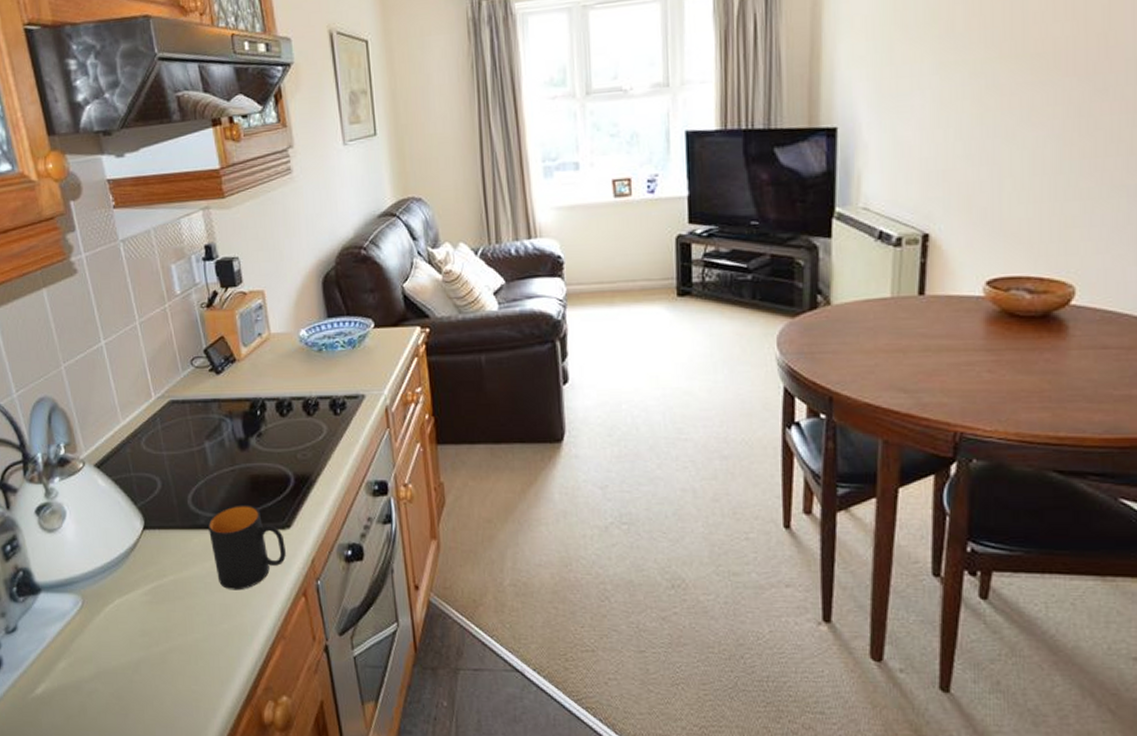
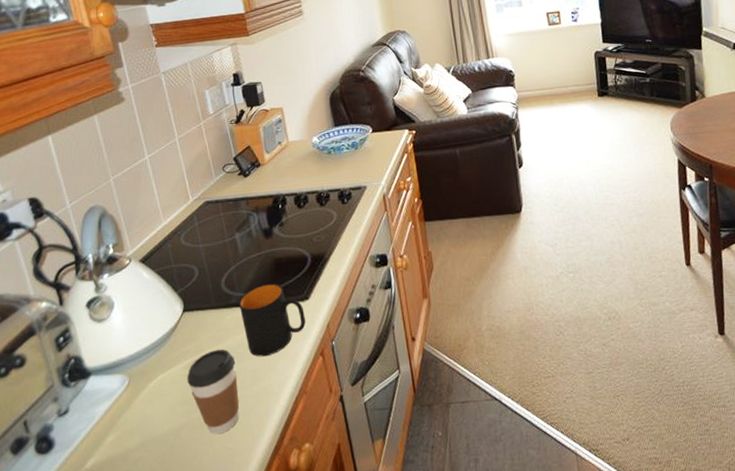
coffee cup: none [147,576,207,674] -> present [187,349,240,435]

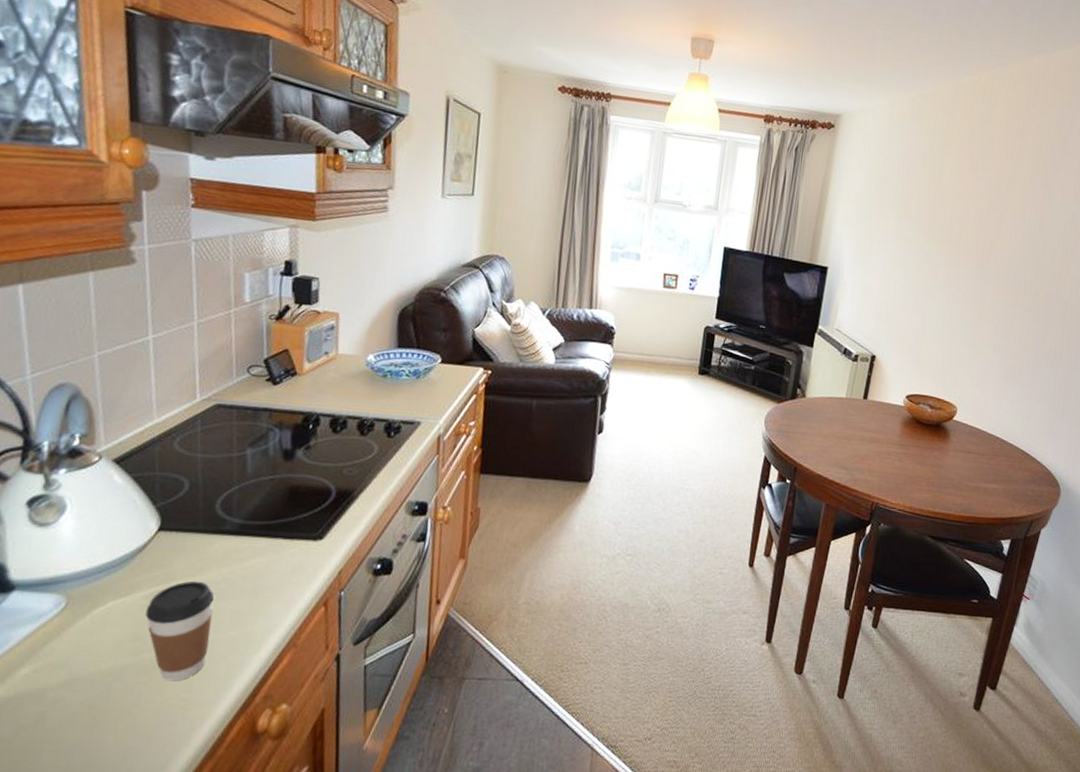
mug: present [239,283,306,357] -> none [233,513,315,598]

